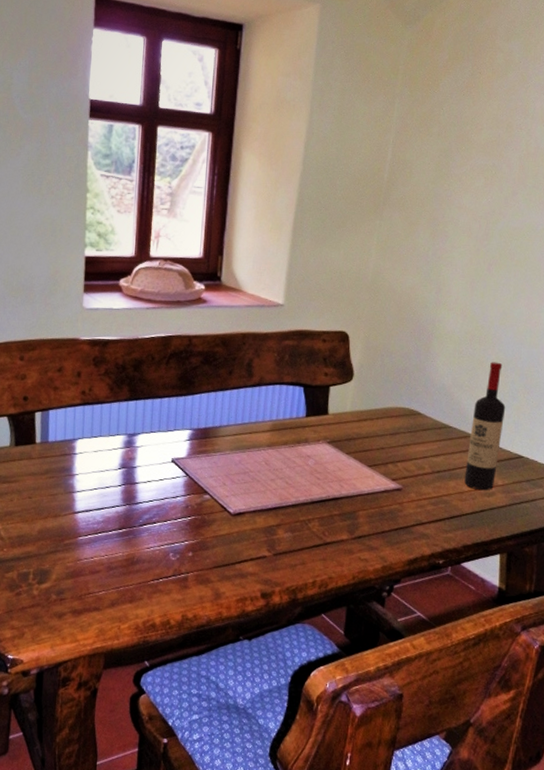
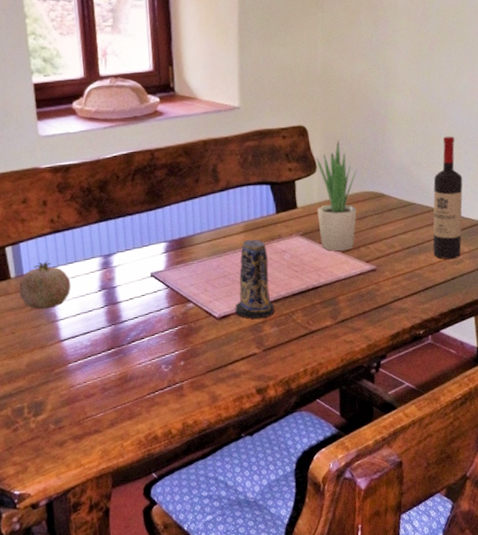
fruit: none [41,431,93,479] -> present [18,261,71,310]
candle: none [251,439,292,522] -> present [235,239,275,319]
potted plant: none [348,351,395,465] -> present [316,140,357,251]

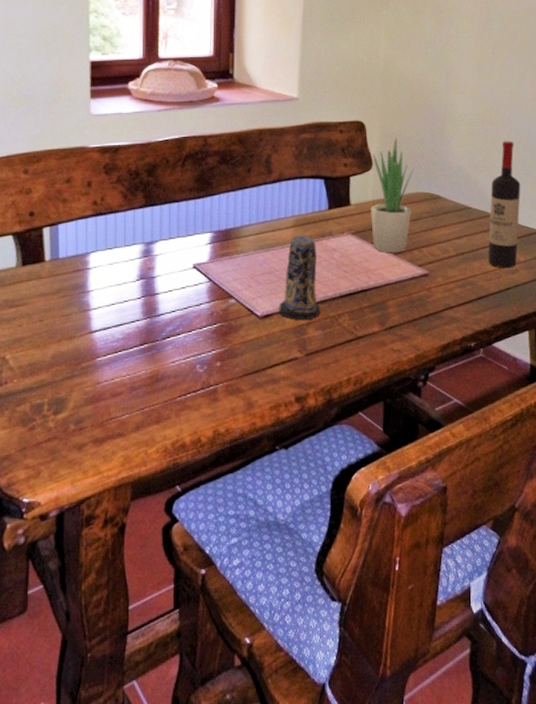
fruit: present [18,261,71,310] -> none [52,245,108,297]

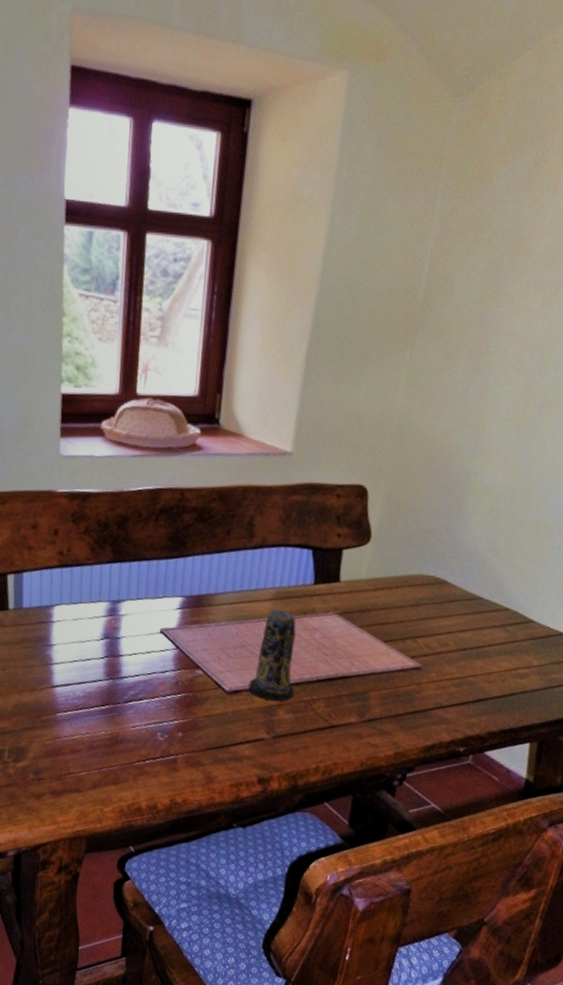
potted plant: present [370,138,414,252] -> none [360,508,419,640]
wine bottle: present [488,141,521,269] -> none [494,523,549,672]

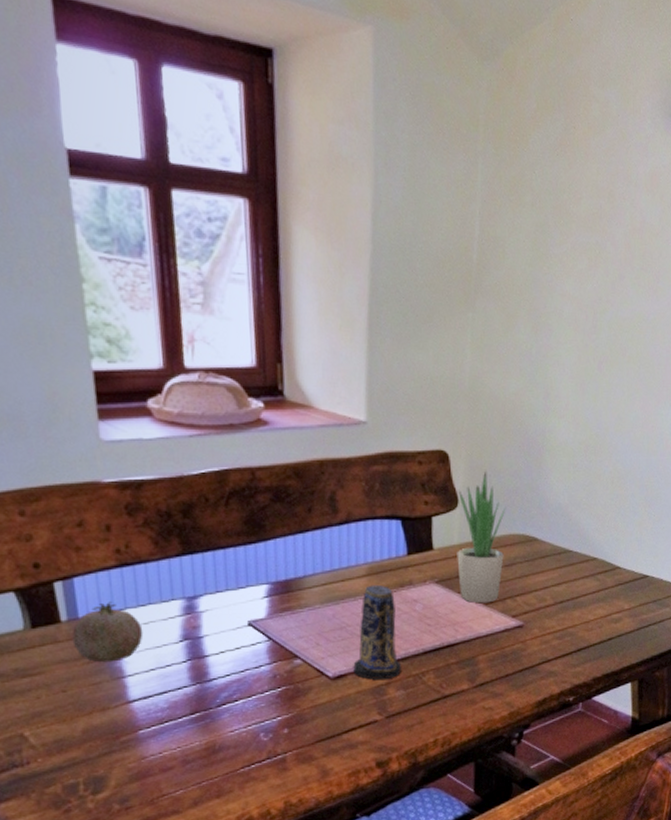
fruit: none [15,597,72,650] -> present [72,602,144,663]
potted plant: none [360,508,419,640] -> present [457,470,506,603]

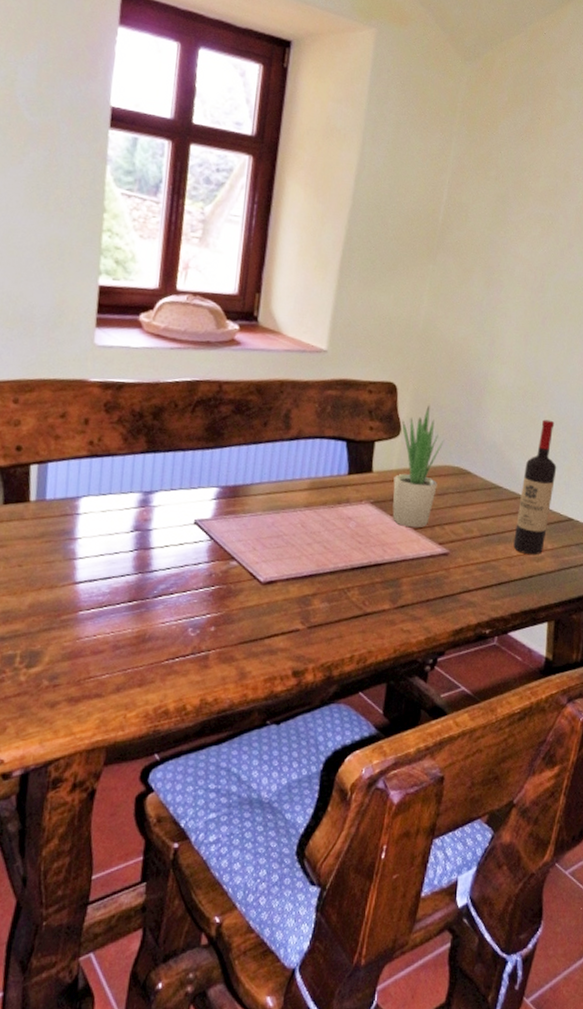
fruit: present [72,602,144,663] -> none [36,488,100,544]
candle: present [353,584,401,680] -> none [283,498,331,591]
wine bottle: none [589,474,627,618] -> present [513,419,557,555]

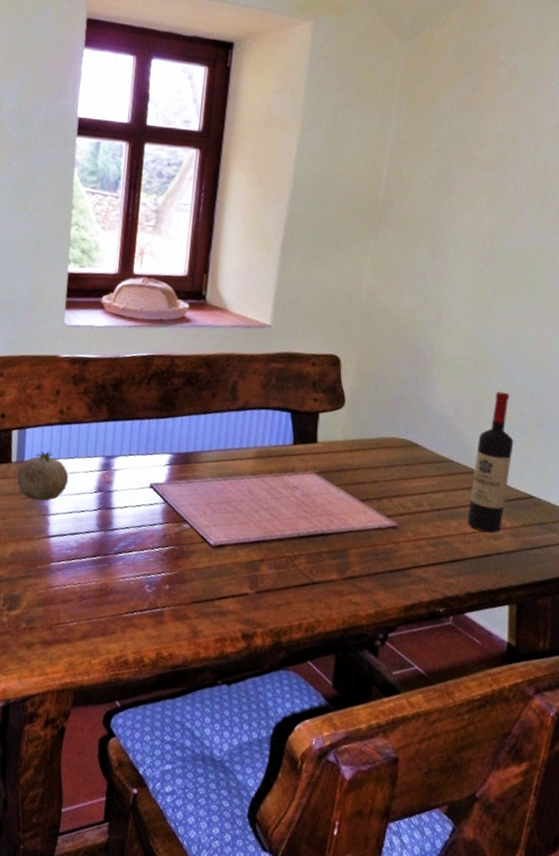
fruit: none [36,488,100,544] -> present [16,451,69,501]
potted plant: present [392,404,444,527] -> none [338,376,390,499]

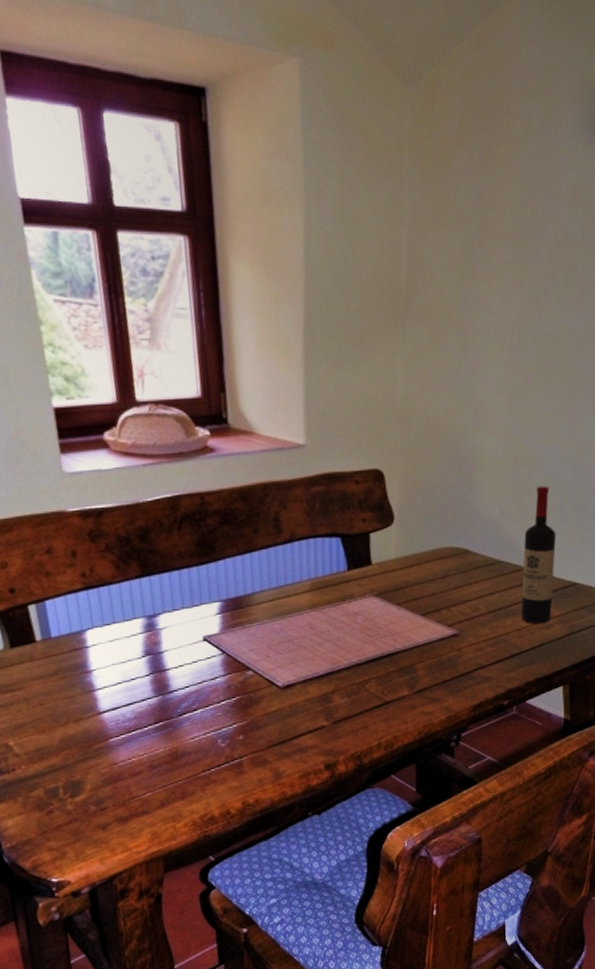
fruit: present [16,451,69,501] -> none [46,622,110,678]

